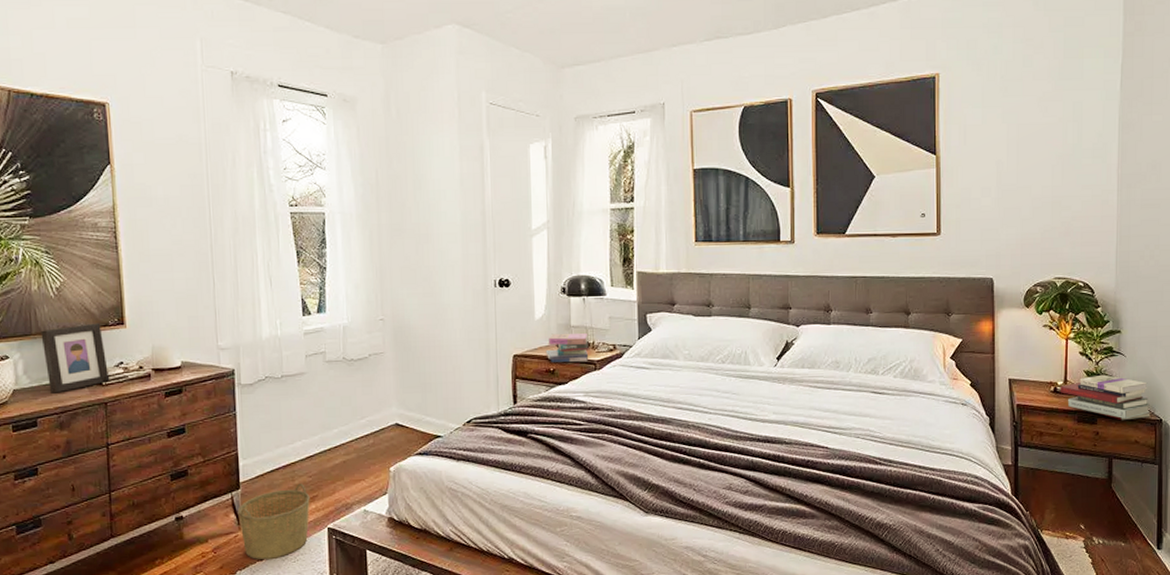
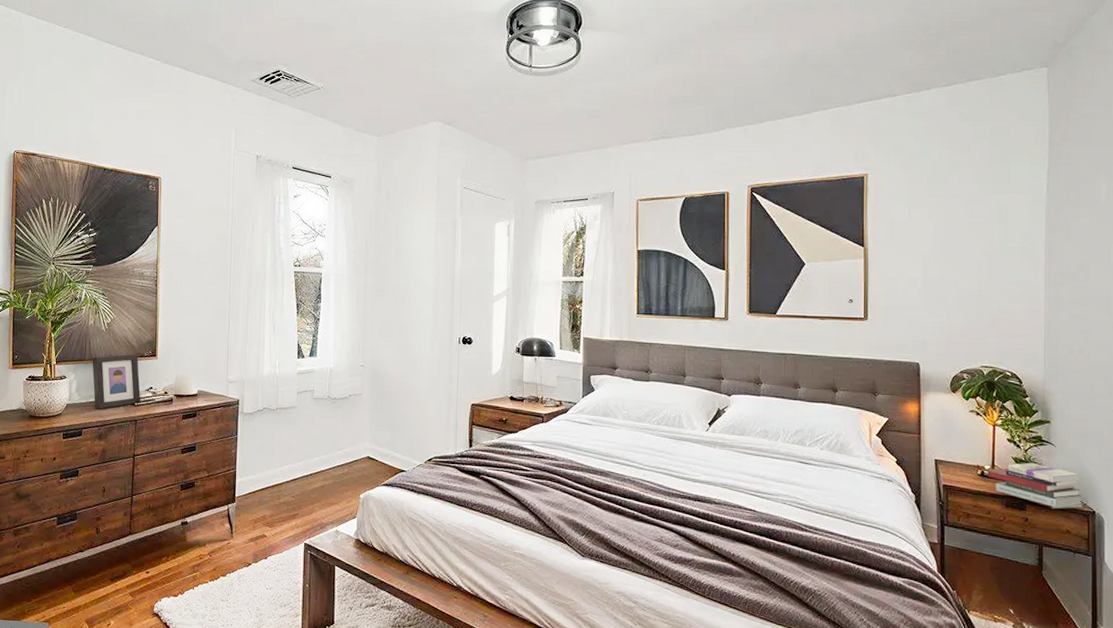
basket: present [237,483,310,560] -> none [231,502,292,567]
books: present [545,333,589,363] -> none [499,387,538,415]

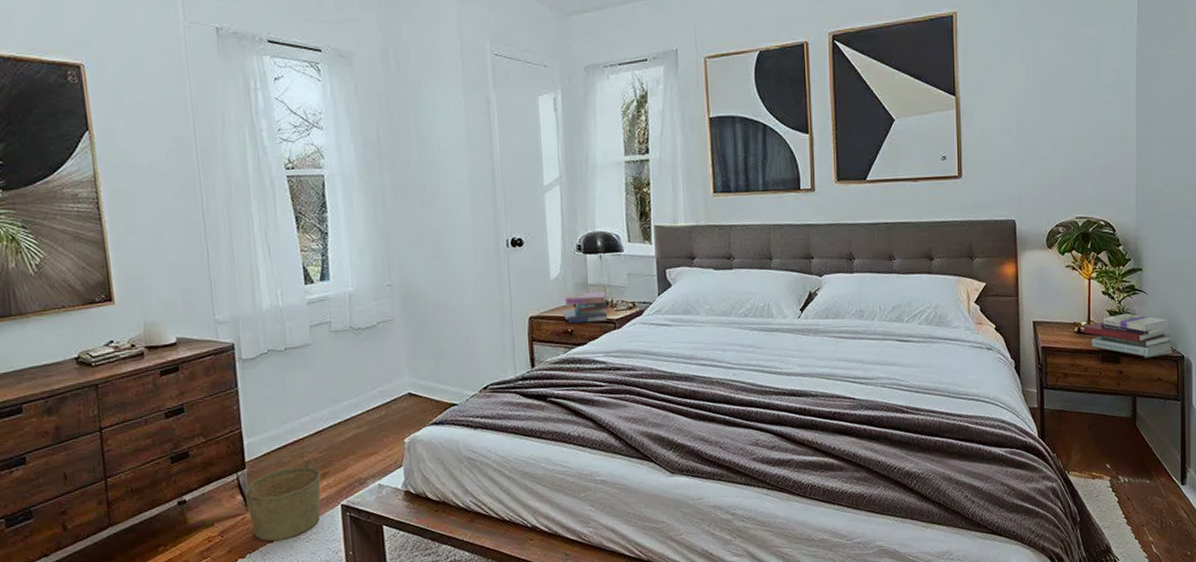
picture frame: present [92,354,140,409] -> none [21,300,99,377]
basket: none [231,502,292,567] -> present [244,460,321,542]
books: none [499,387,538,415] -> present [562,291,608,323]

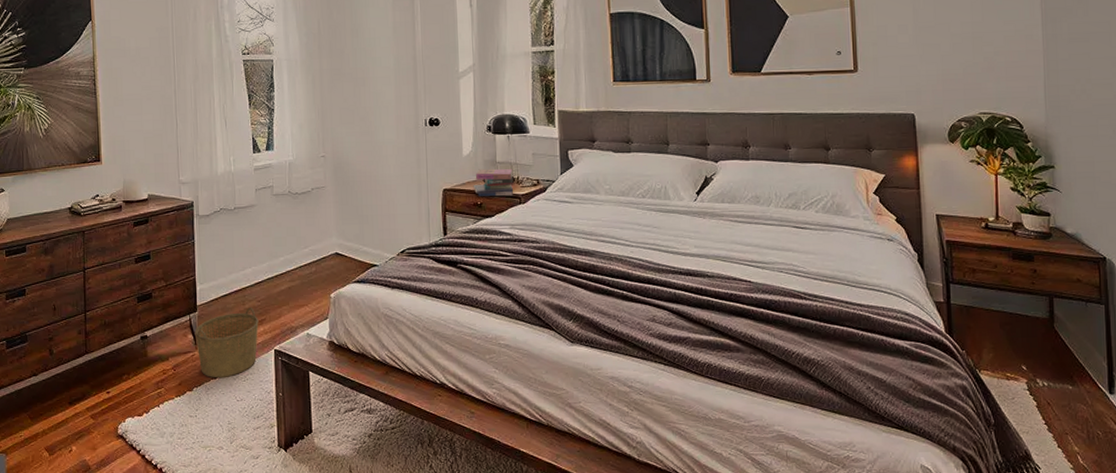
books: present [1083,313,1173,359] -> none [991,210,1093,259]

